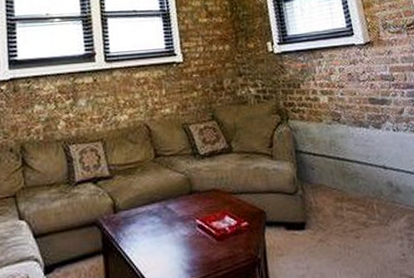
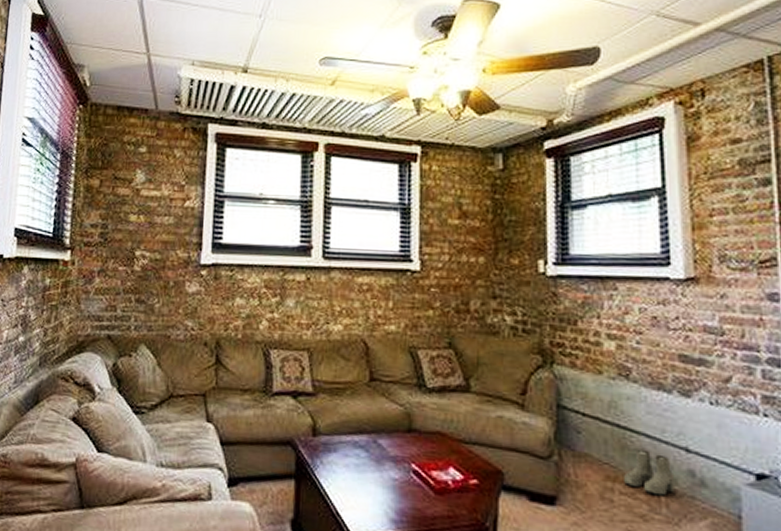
boots: none [348,173,382,206] -> present [624,449,675,496]

